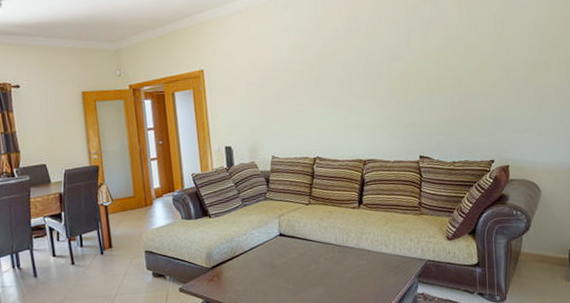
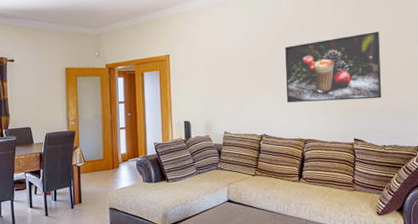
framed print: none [338,29,450,119] -> present [285,31,382,102]

